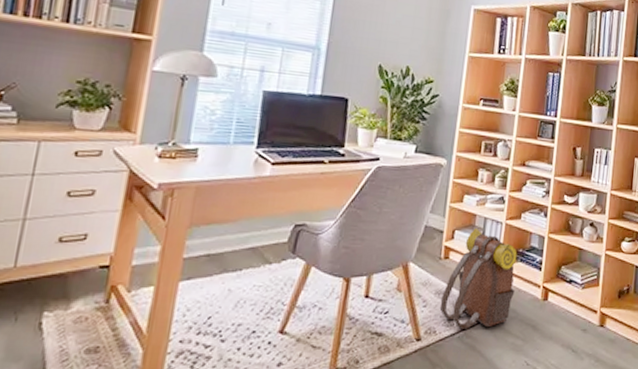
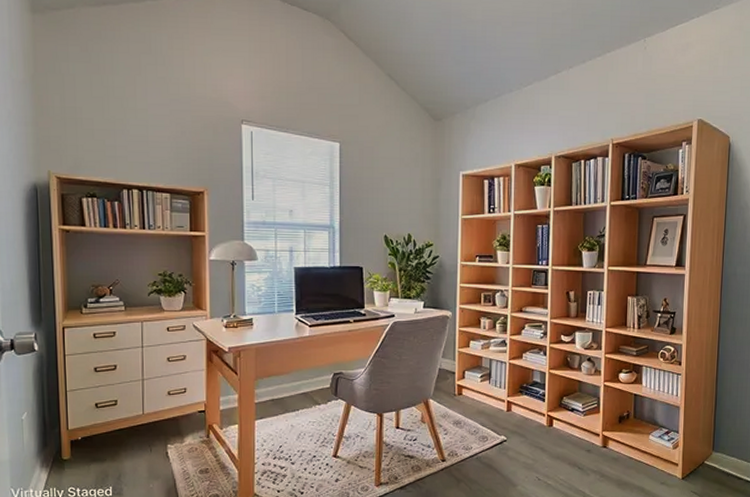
backpack: present [439,228,518,329] -> none [458,369,522,452]

